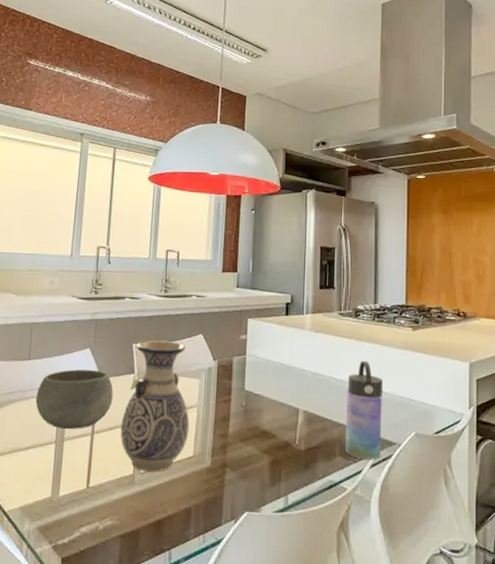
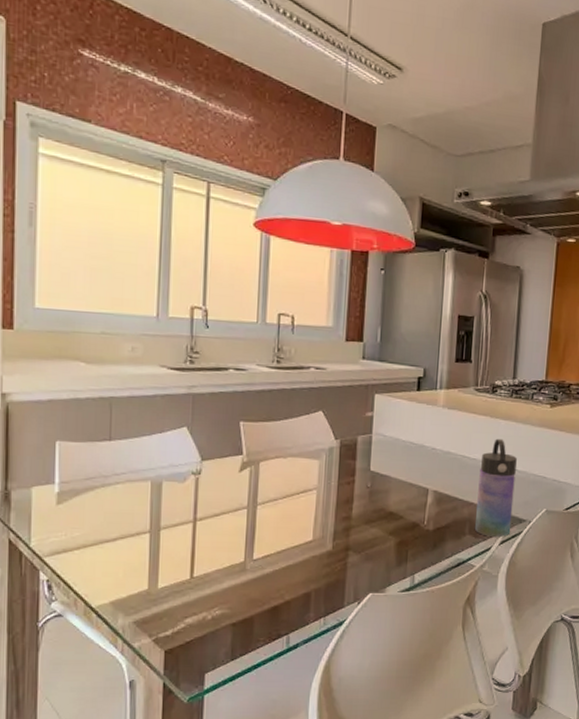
bowl: present [35,369,114,430] -> none [121,450,218,518]
vase: present [120,340,190,472] -> none [228,417,309,559]

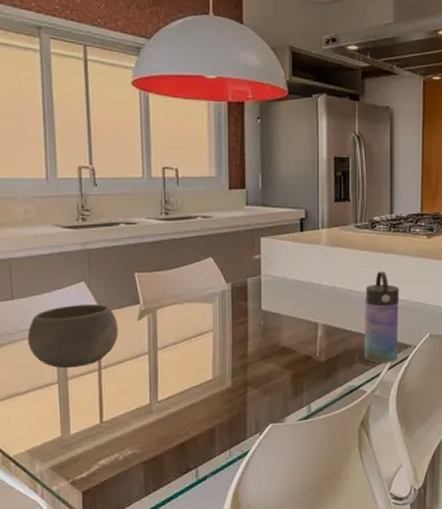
bowl: none [121,450,218,518] -> present [27,303,119,369]

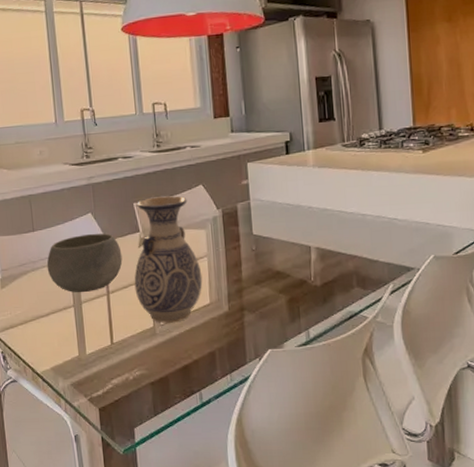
vase: none [130,267,206,400] -> present [134,195,203,323]
water bottle: present [363,271,399,363] -> none [359,190,400,287]

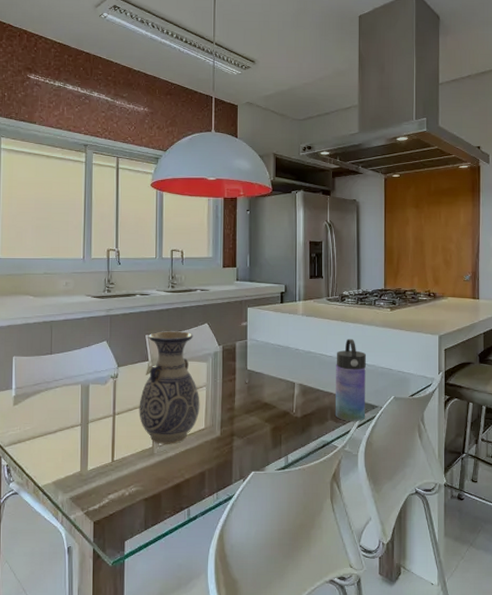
bowl: present [46,233,123,293] -> none [60,359,131,413]
water bottle: none [359,190,400,287] -> present [335,338,366,421]

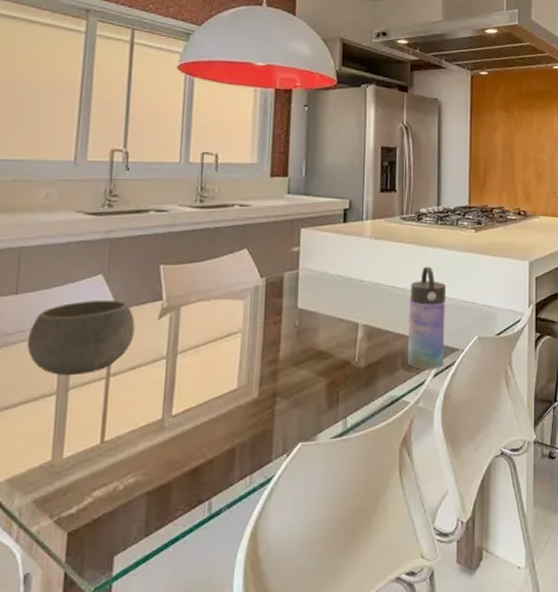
bowl: none [60,359,131,413] -> present [27,299,135,376]
vase: present [139,331,200,444] -> none [144,259,233,414]

